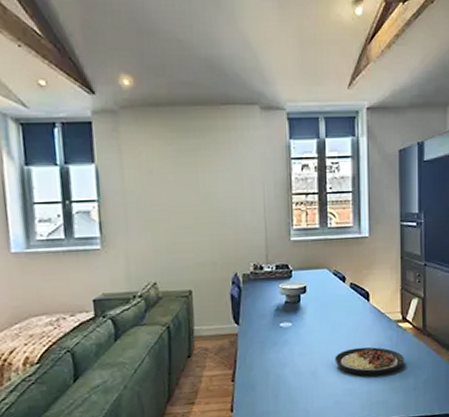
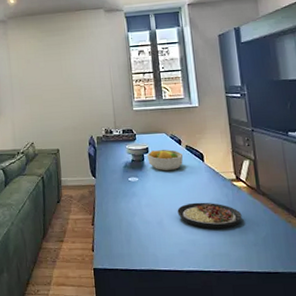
fruit bowl: none [304,287,347,314] -> present [147,149,184,171]

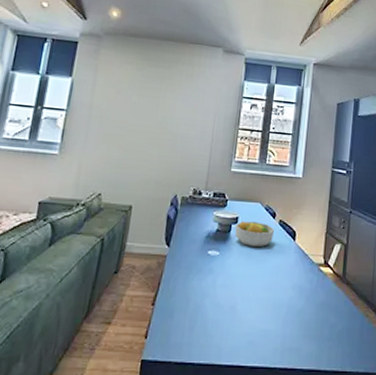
plate: present [177,202,242,230] -> none [254,286,322,320]

